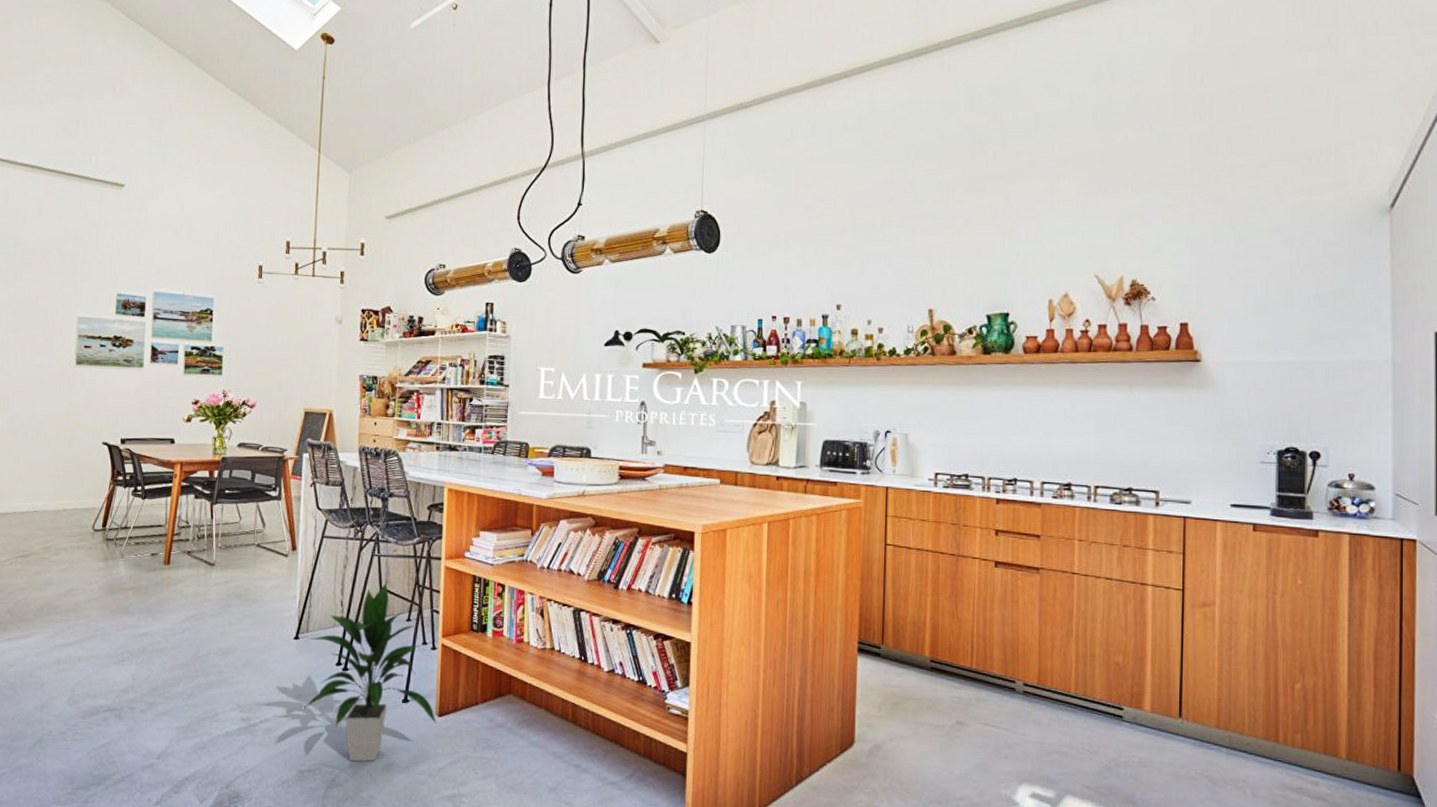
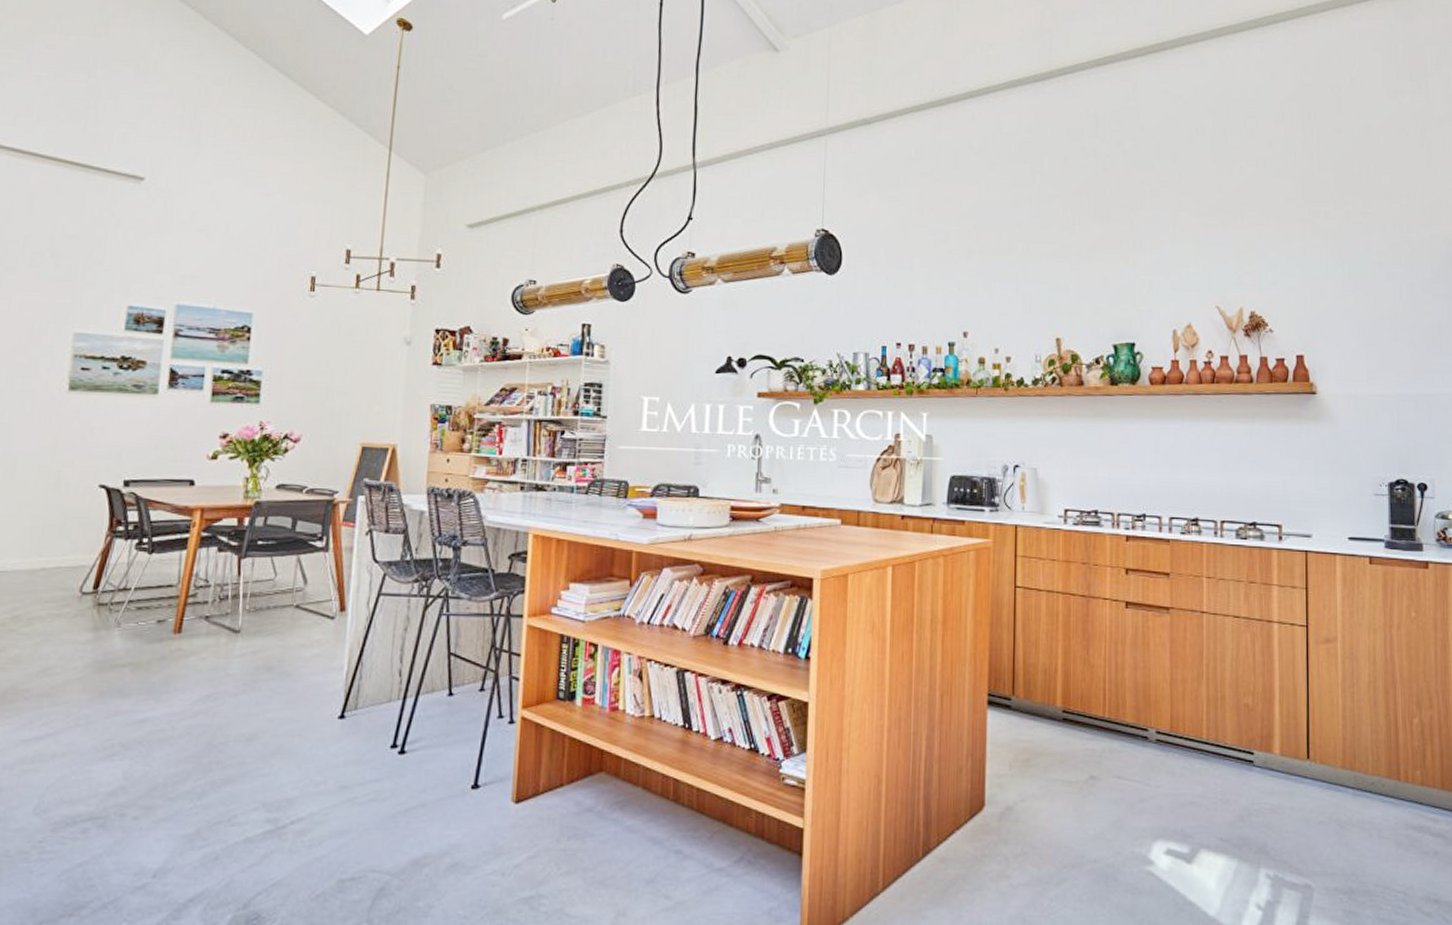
indoor plant: present [303,582,437,762] -> none [347,646,513,864]

